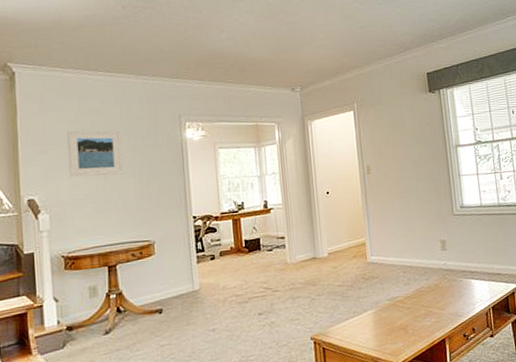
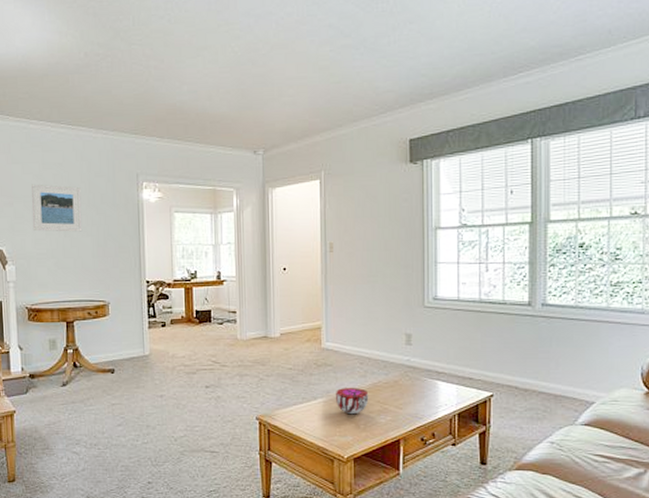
decorative bowl: none [383,295,415,321] -> present [335,388,369,413]

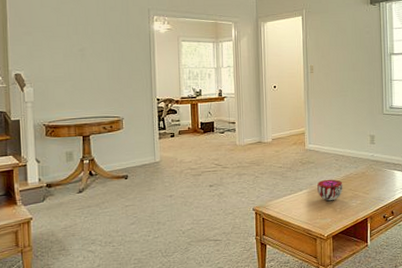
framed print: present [32,184,83,232] -> none [50,16,98,58]

